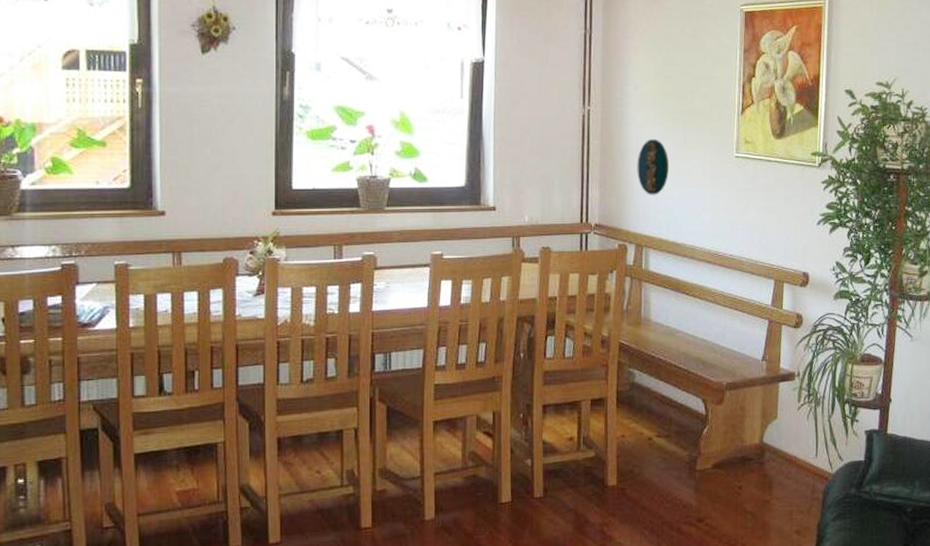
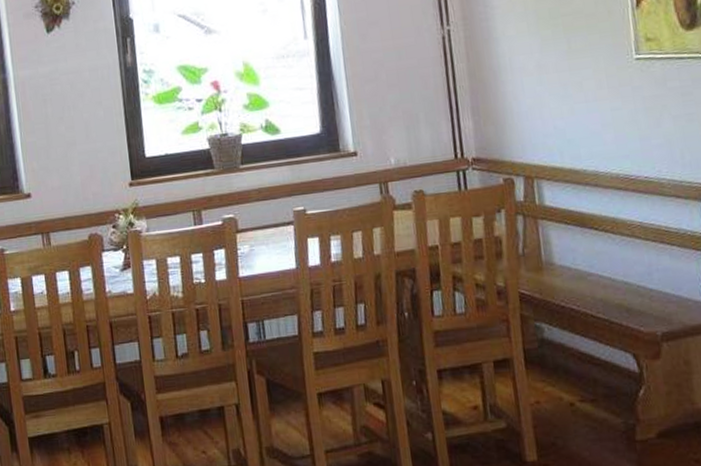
decorative plate: present [637,139,670,195] -> none [513,51,555,118]

